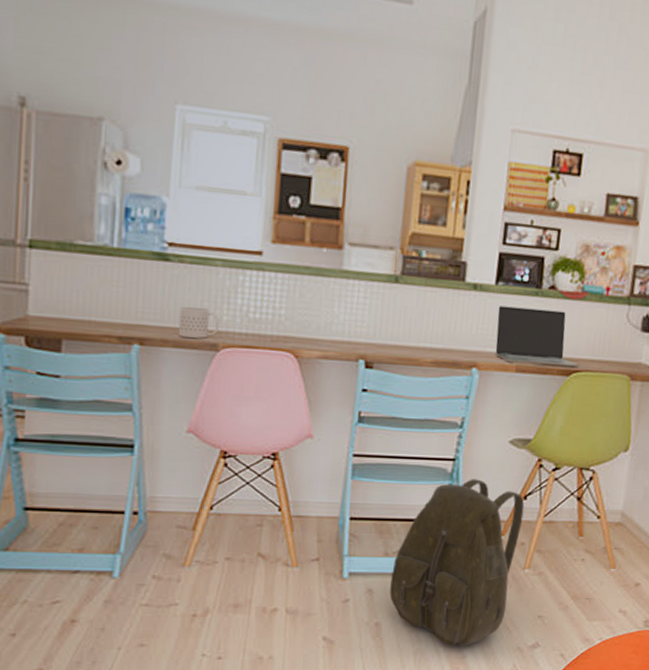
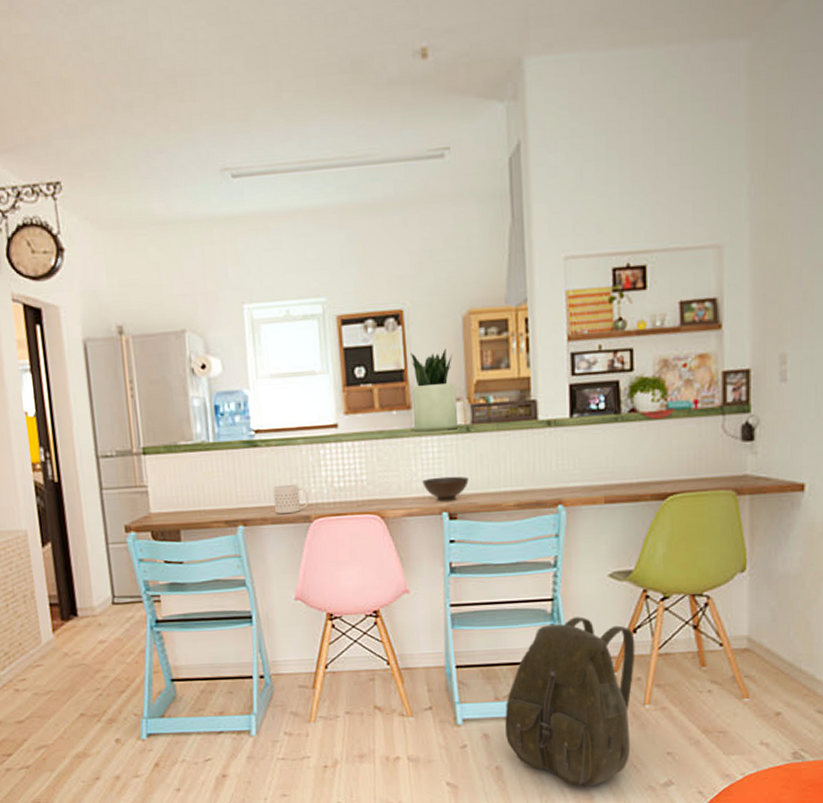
planter: none [338,193,392,278] -> present [409,349,463,433]
bowl: none [343,323,390,351] -> present [422,476,469,503]
laptop: present [495,306,579,368] -> none [576,433,675,495]

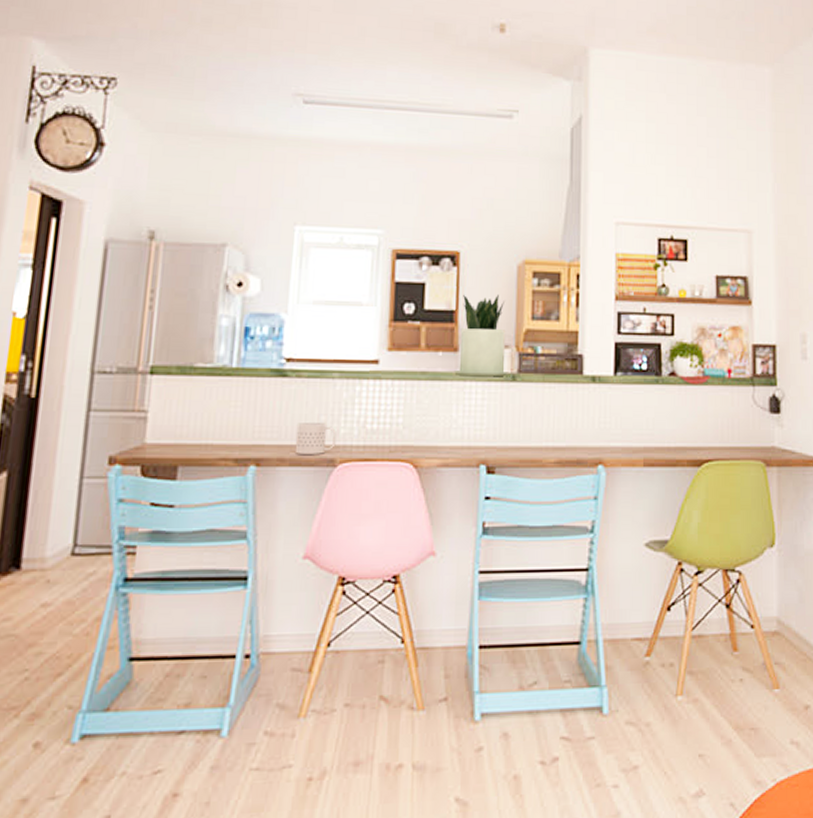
bowl: present [422,476,469,503] -> none [462,426,510,455]
backpack: present [505,617,635,787] -> none [528,590,669,801]

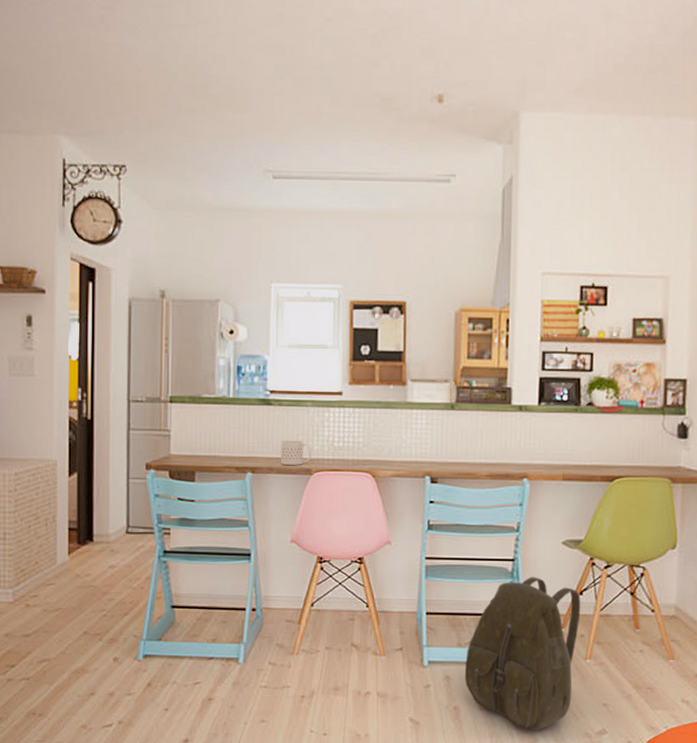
planter: present [454,295,509,377] -> none [403,338,449,406]
backpack: none [528,590,669,801] -> present [465,577,581,730]

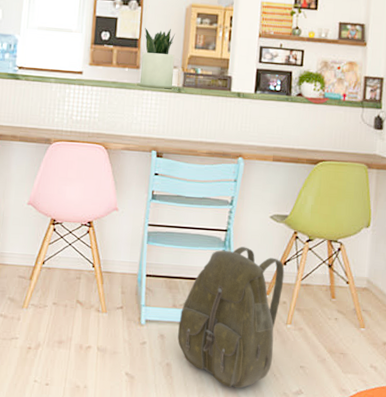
mug: present [280,440,311,466] -> none [23,111,52,135]
planter: none [403,338,449,406] -> present [136,28,176,90]

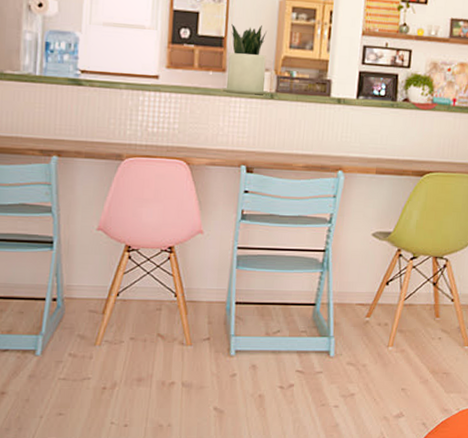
backpack: present [177,246,285,389] -> none [271,267,387,416]

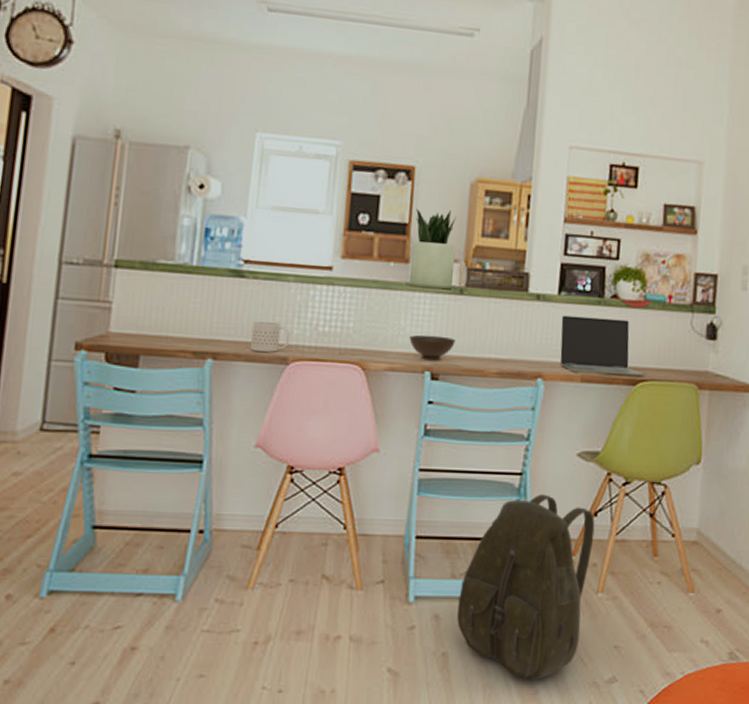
mug: none [89,123,123,151] -> present [250,321,290,353]
bowl: none [227,134,267,158] -> present [409,334,455,362]
backpack: none [271,267,387,416] -> present [457,494,595,680]
laptop: none [357,117,431,169] -> present [560,315,645,377]

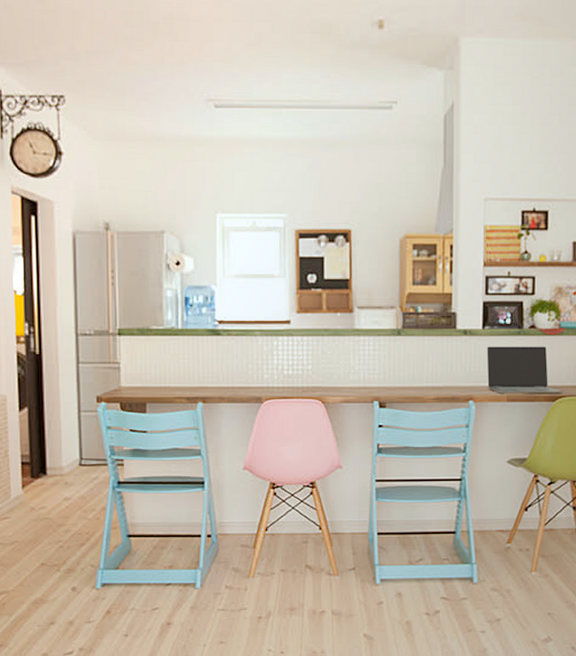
mug: present [250,321,290,353] -> none [230,369,261,395]
planter: present [404,209,457,290] -> none [350,265,395,332]
bowl: present [409,334,455,362] -> none [359,371,397,393]
backpack: present [457,494,595,680] -> none [416,495,526,641]

